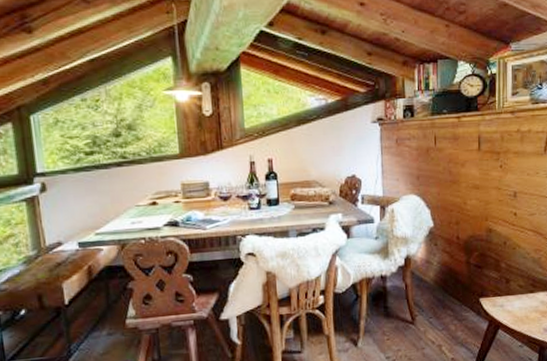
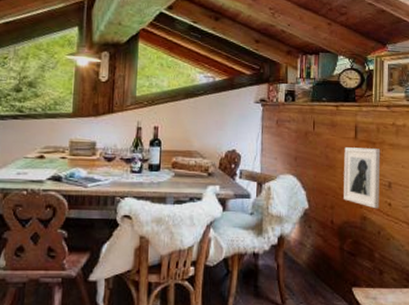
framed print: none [468,158,506,220] -> present [344,147,381,209]

